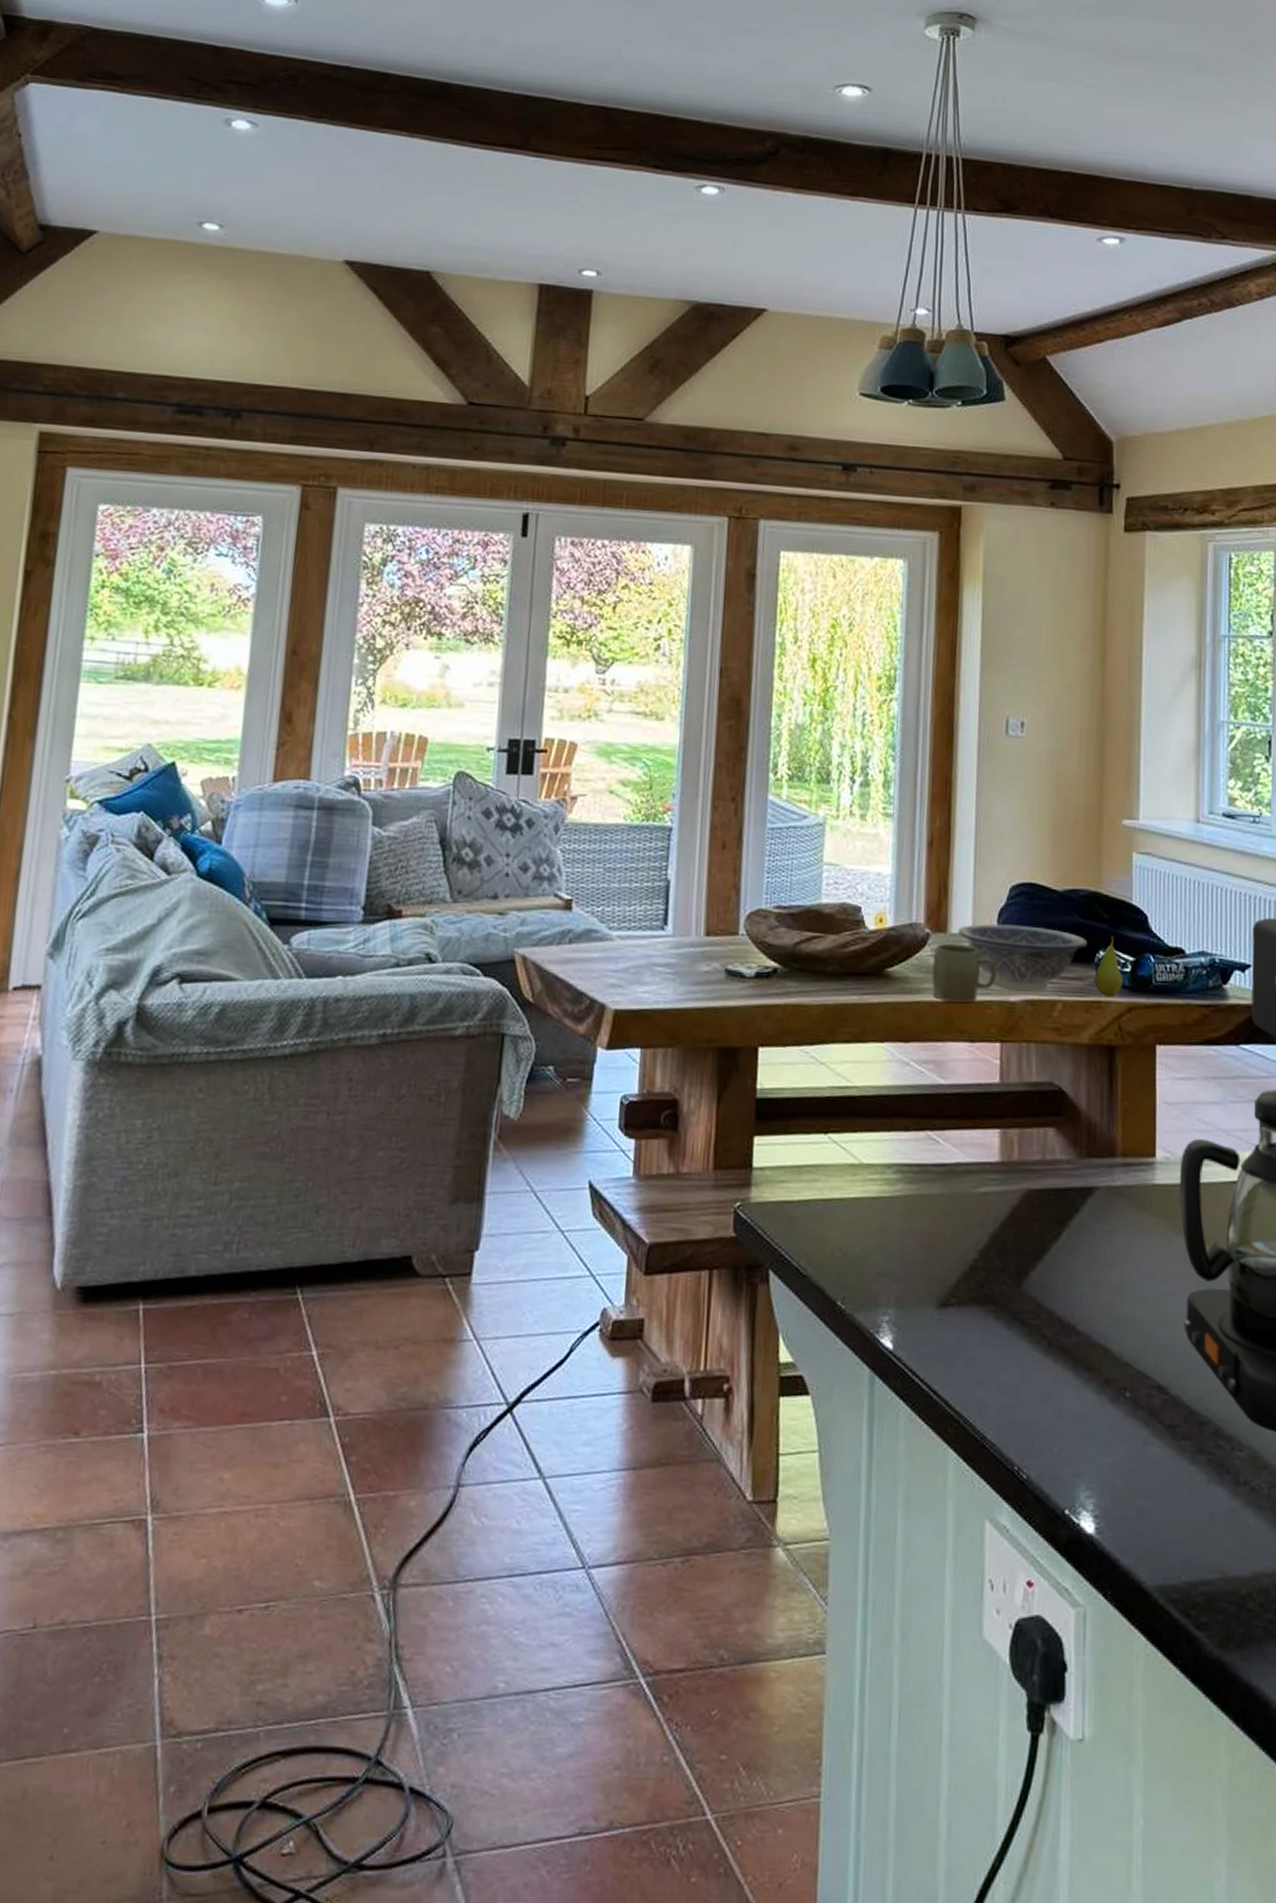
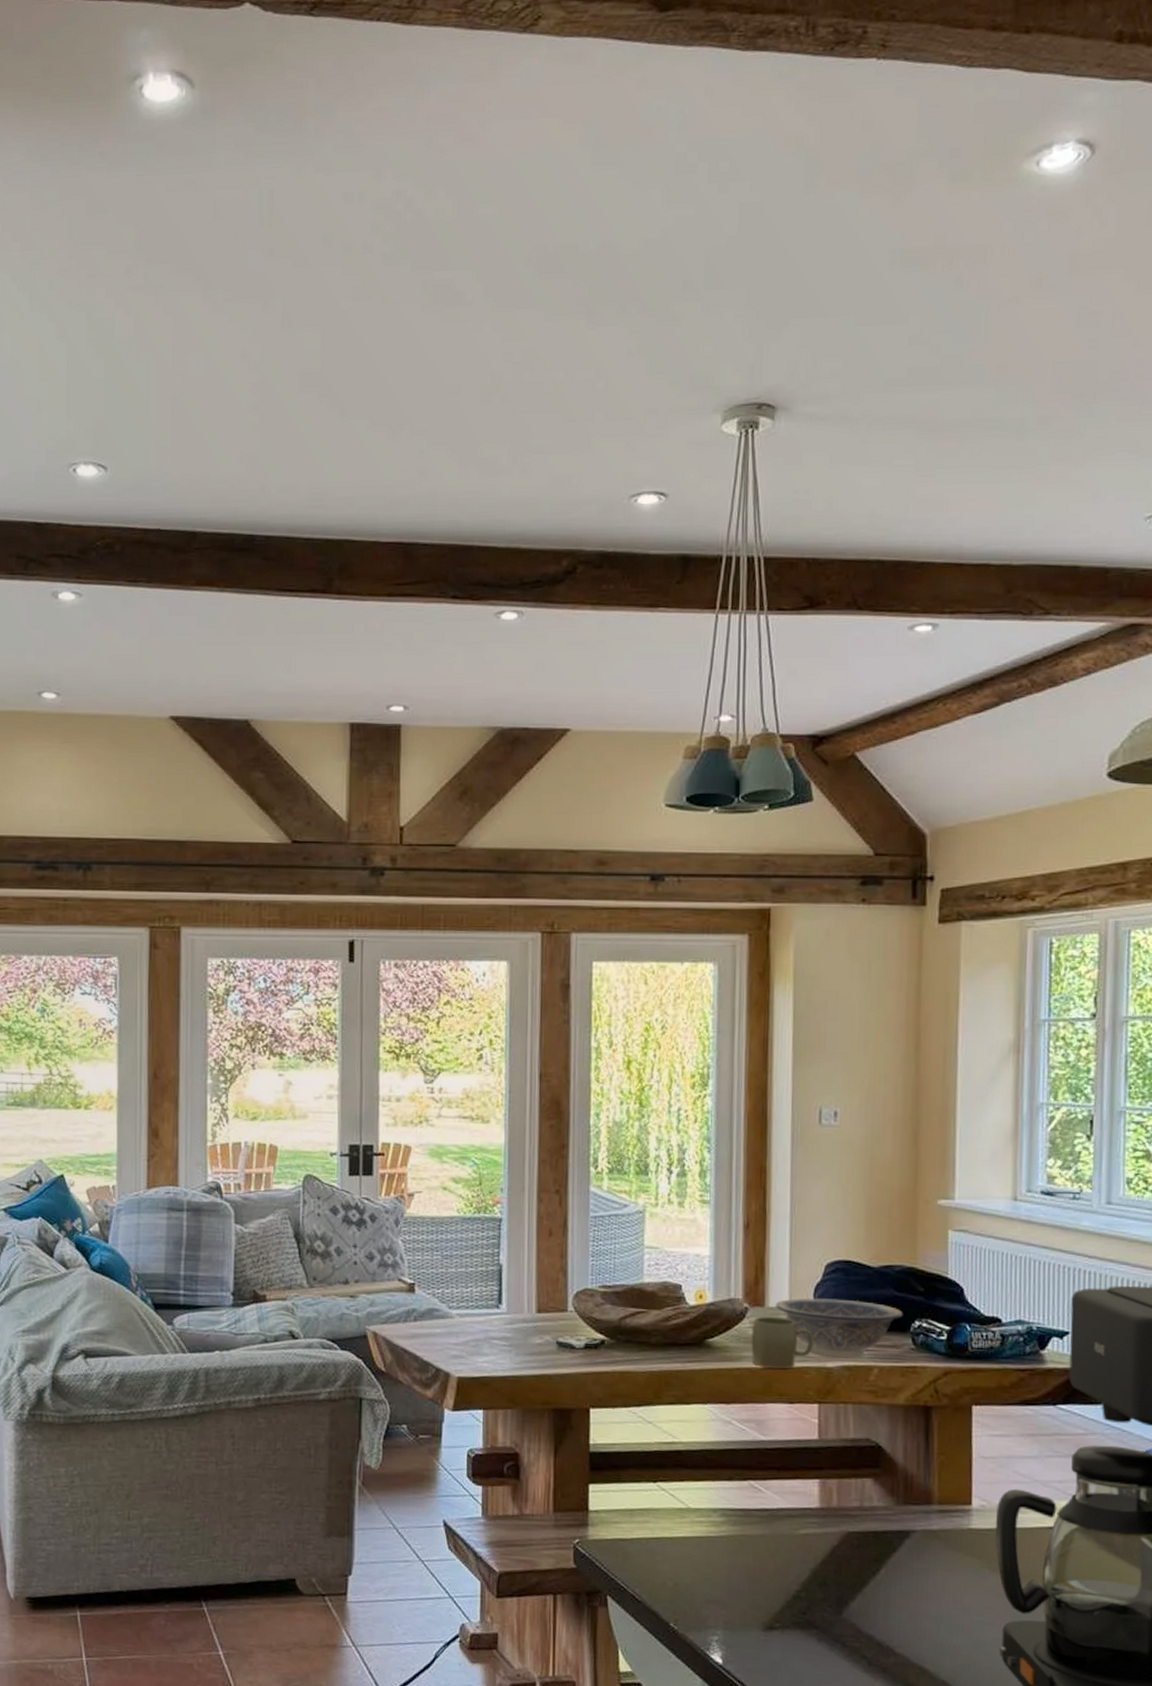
fruit: present [1094,935,1124,997] -> none [910,1306,939,1362]

